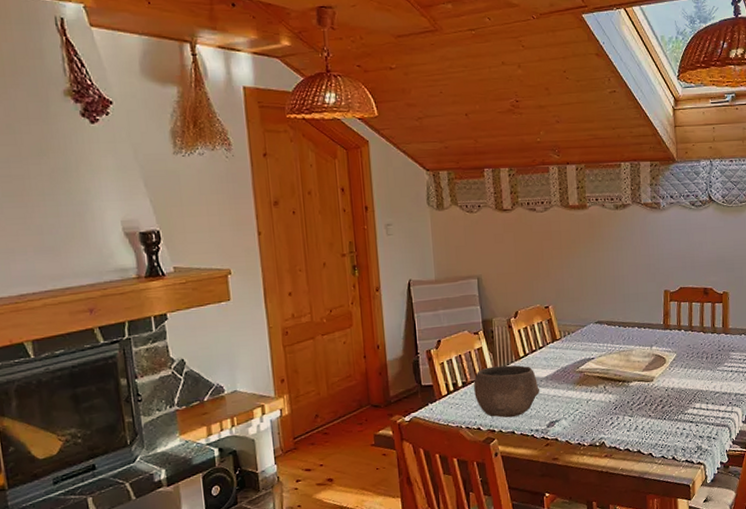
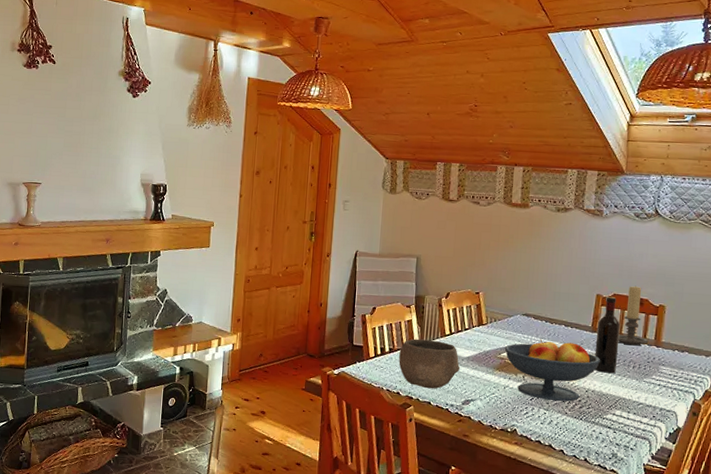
fruit bowl: none [582,343,675,407] -> present [504,338,600,402]
wine bottle: none [668,290,691,369] -> present [594,296,620,374]
candle holder: none [689,276,718,337] -> present [618,285,649,346]

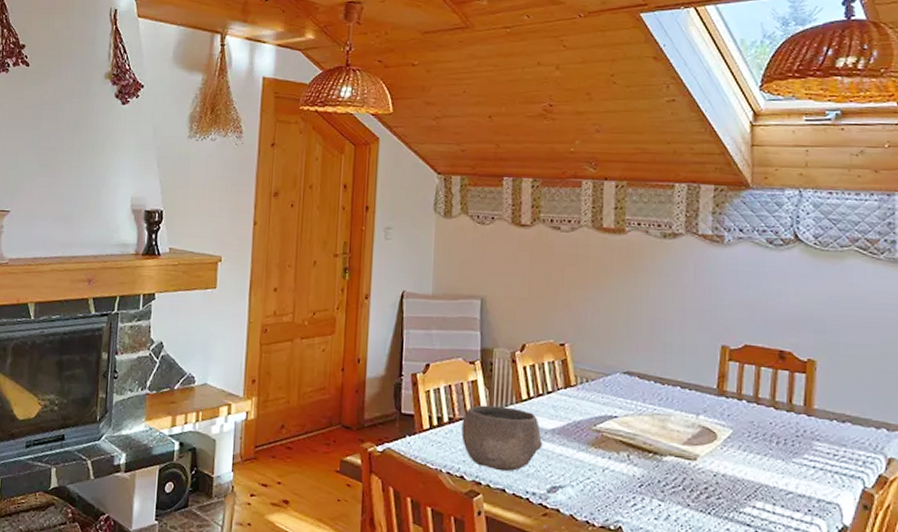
fruit bowl: present [504,338,600,402] -> none [601,404,731,490]
wine bottle: present [594,296,620,374] -> none [723,347,756,452]
candle holder: present [618,285,649,346] -> none [754,333,796,415]

